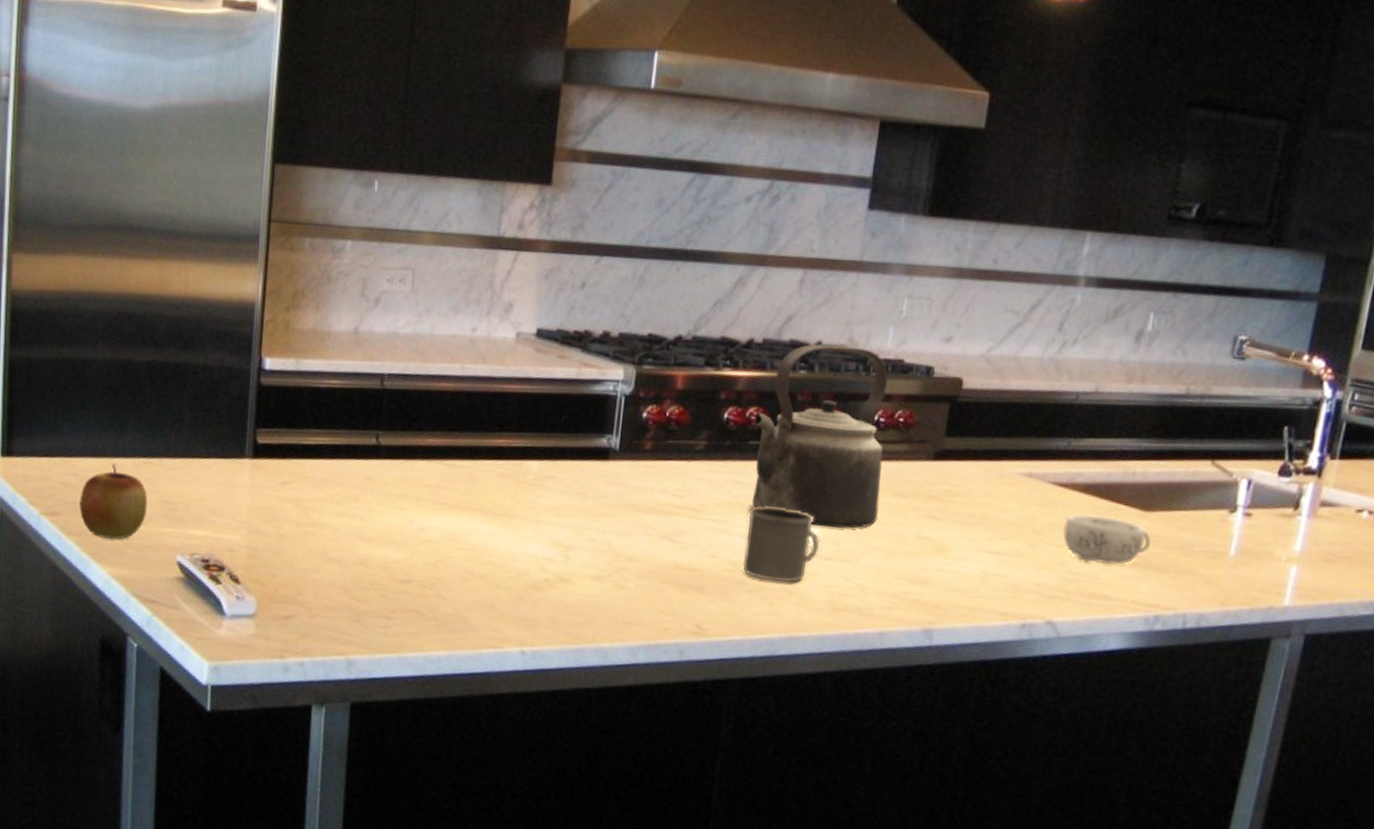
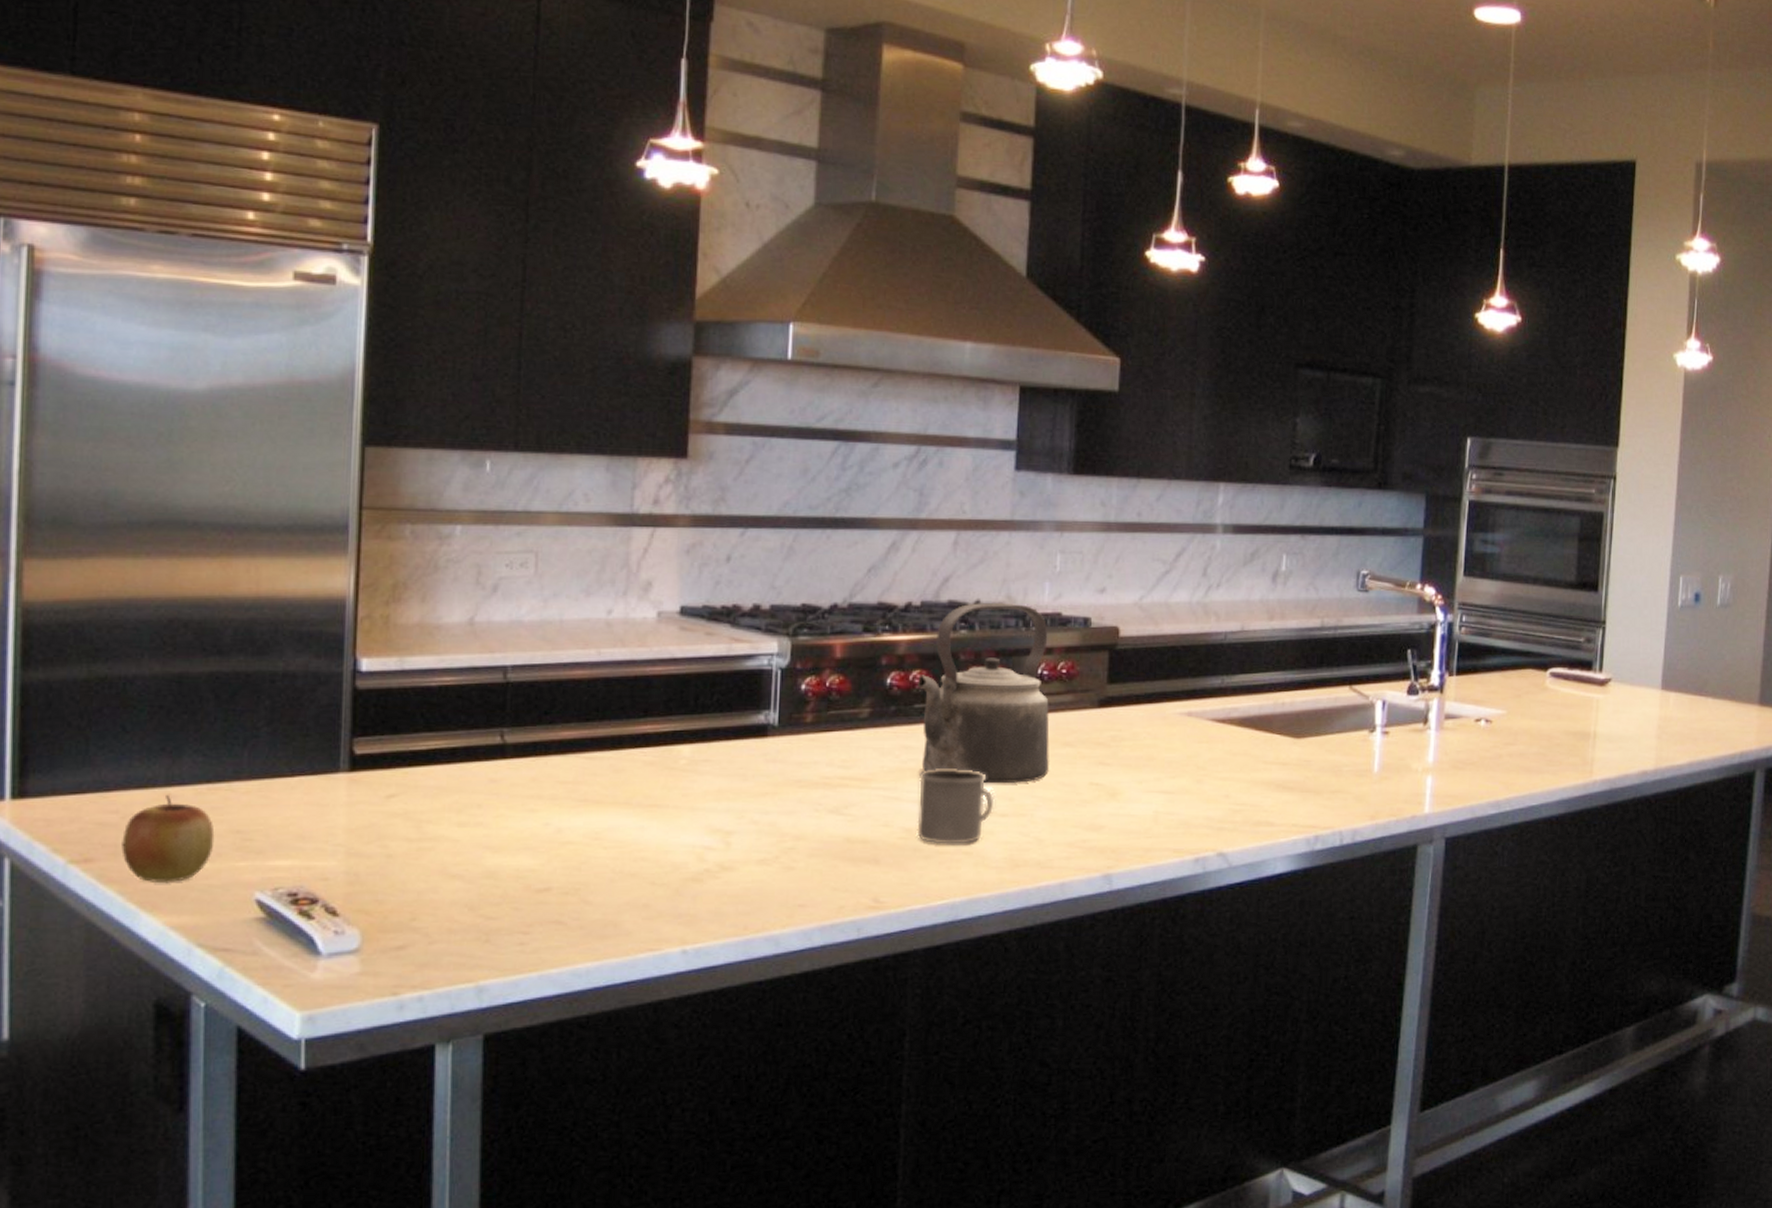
decorative bowl: present [1063,514,1151,565] -> none [1225,747,1304,793]

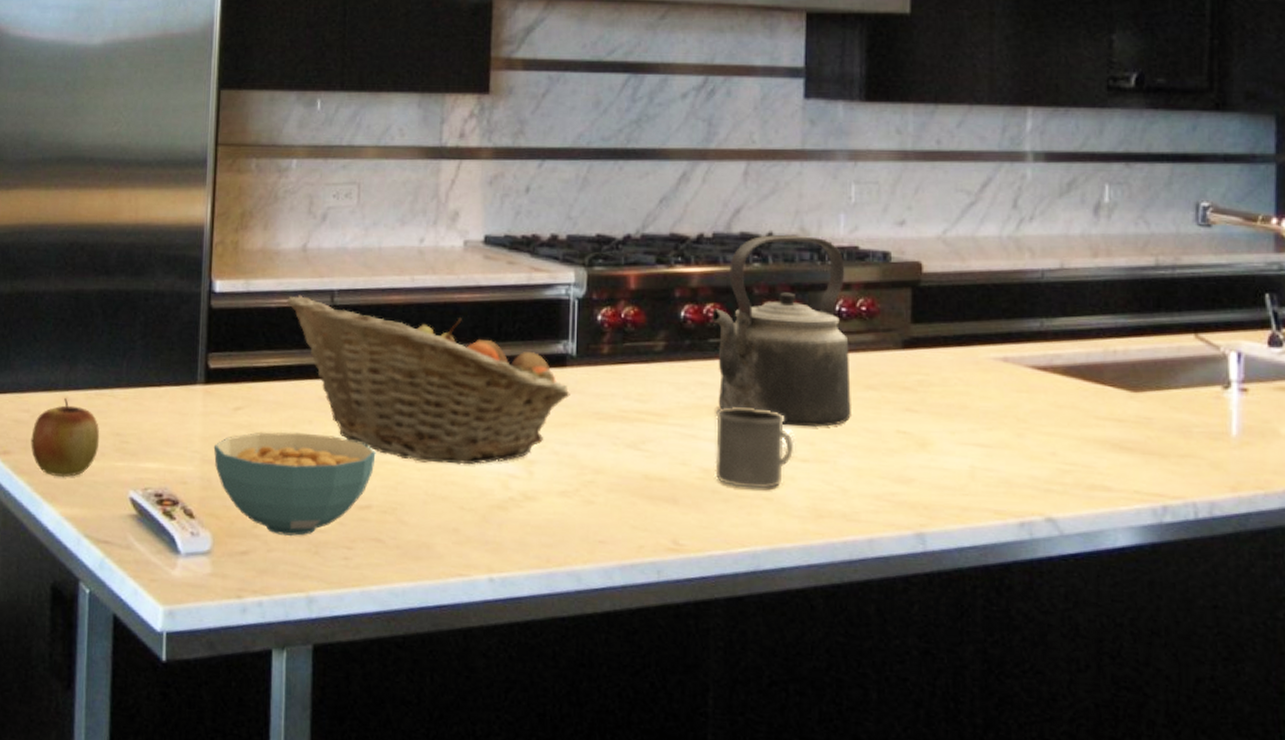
cereal bowl: none [362,817,556,927] -> present [214,432,376,537]
fruit basket: none [451,671,771,840] -> present [288,294,570,465]

